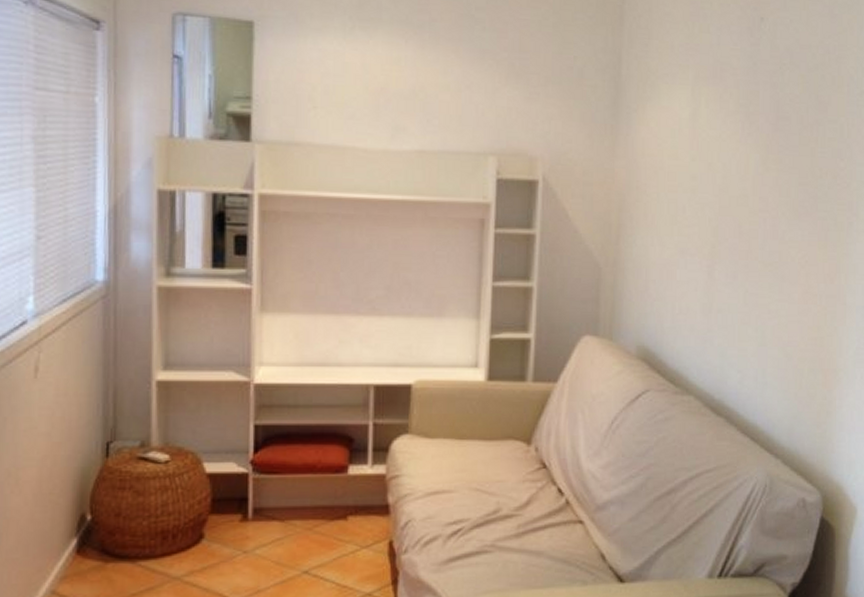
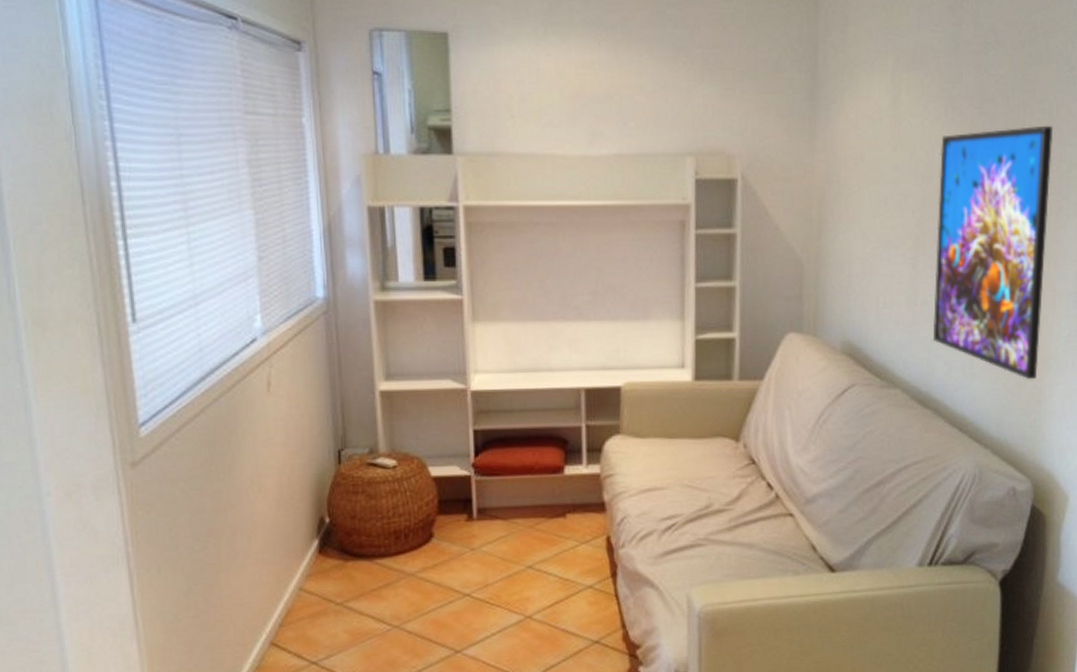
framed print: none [726,144,844,391] -> present [932,125,1053,380]

